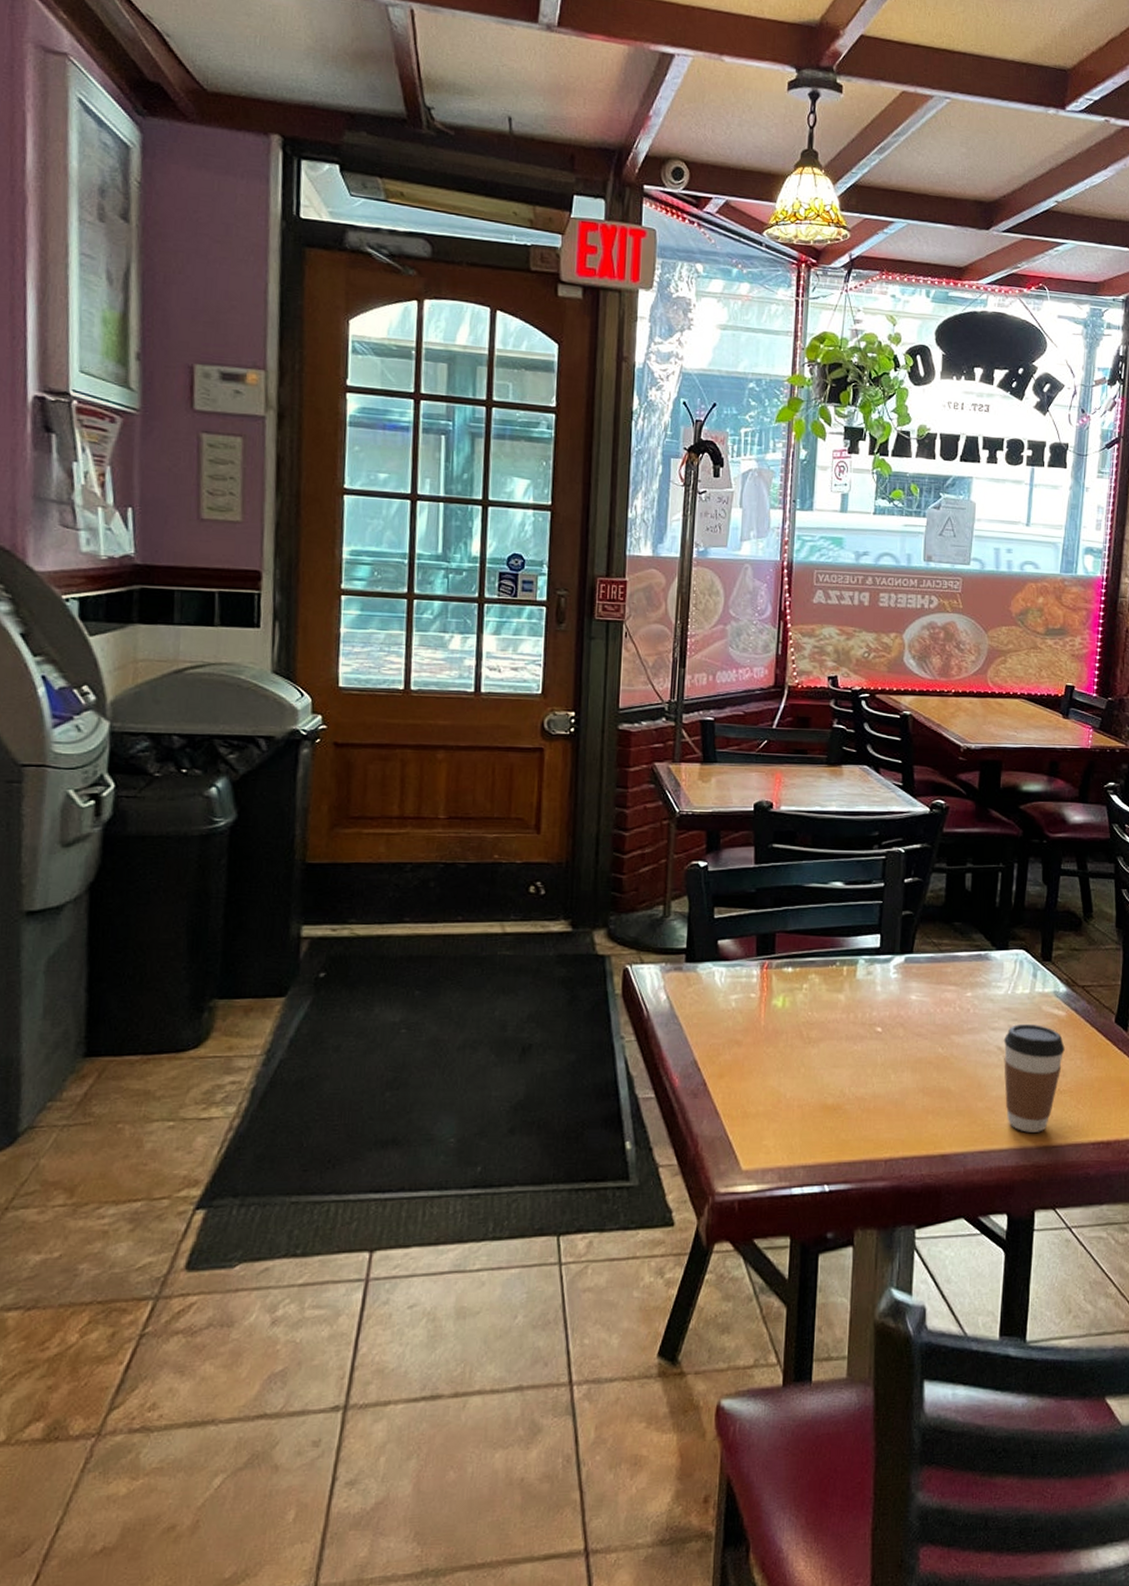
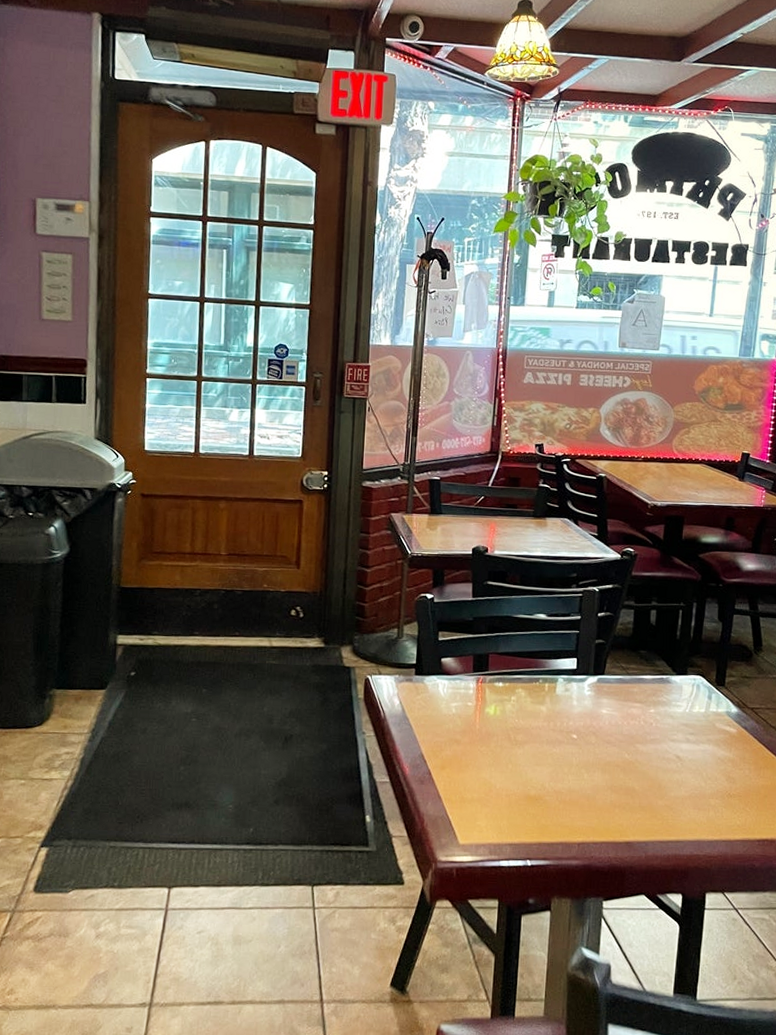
coffee cup: present [1003,1023,1065,1133] -> none [681,737,735,828]

